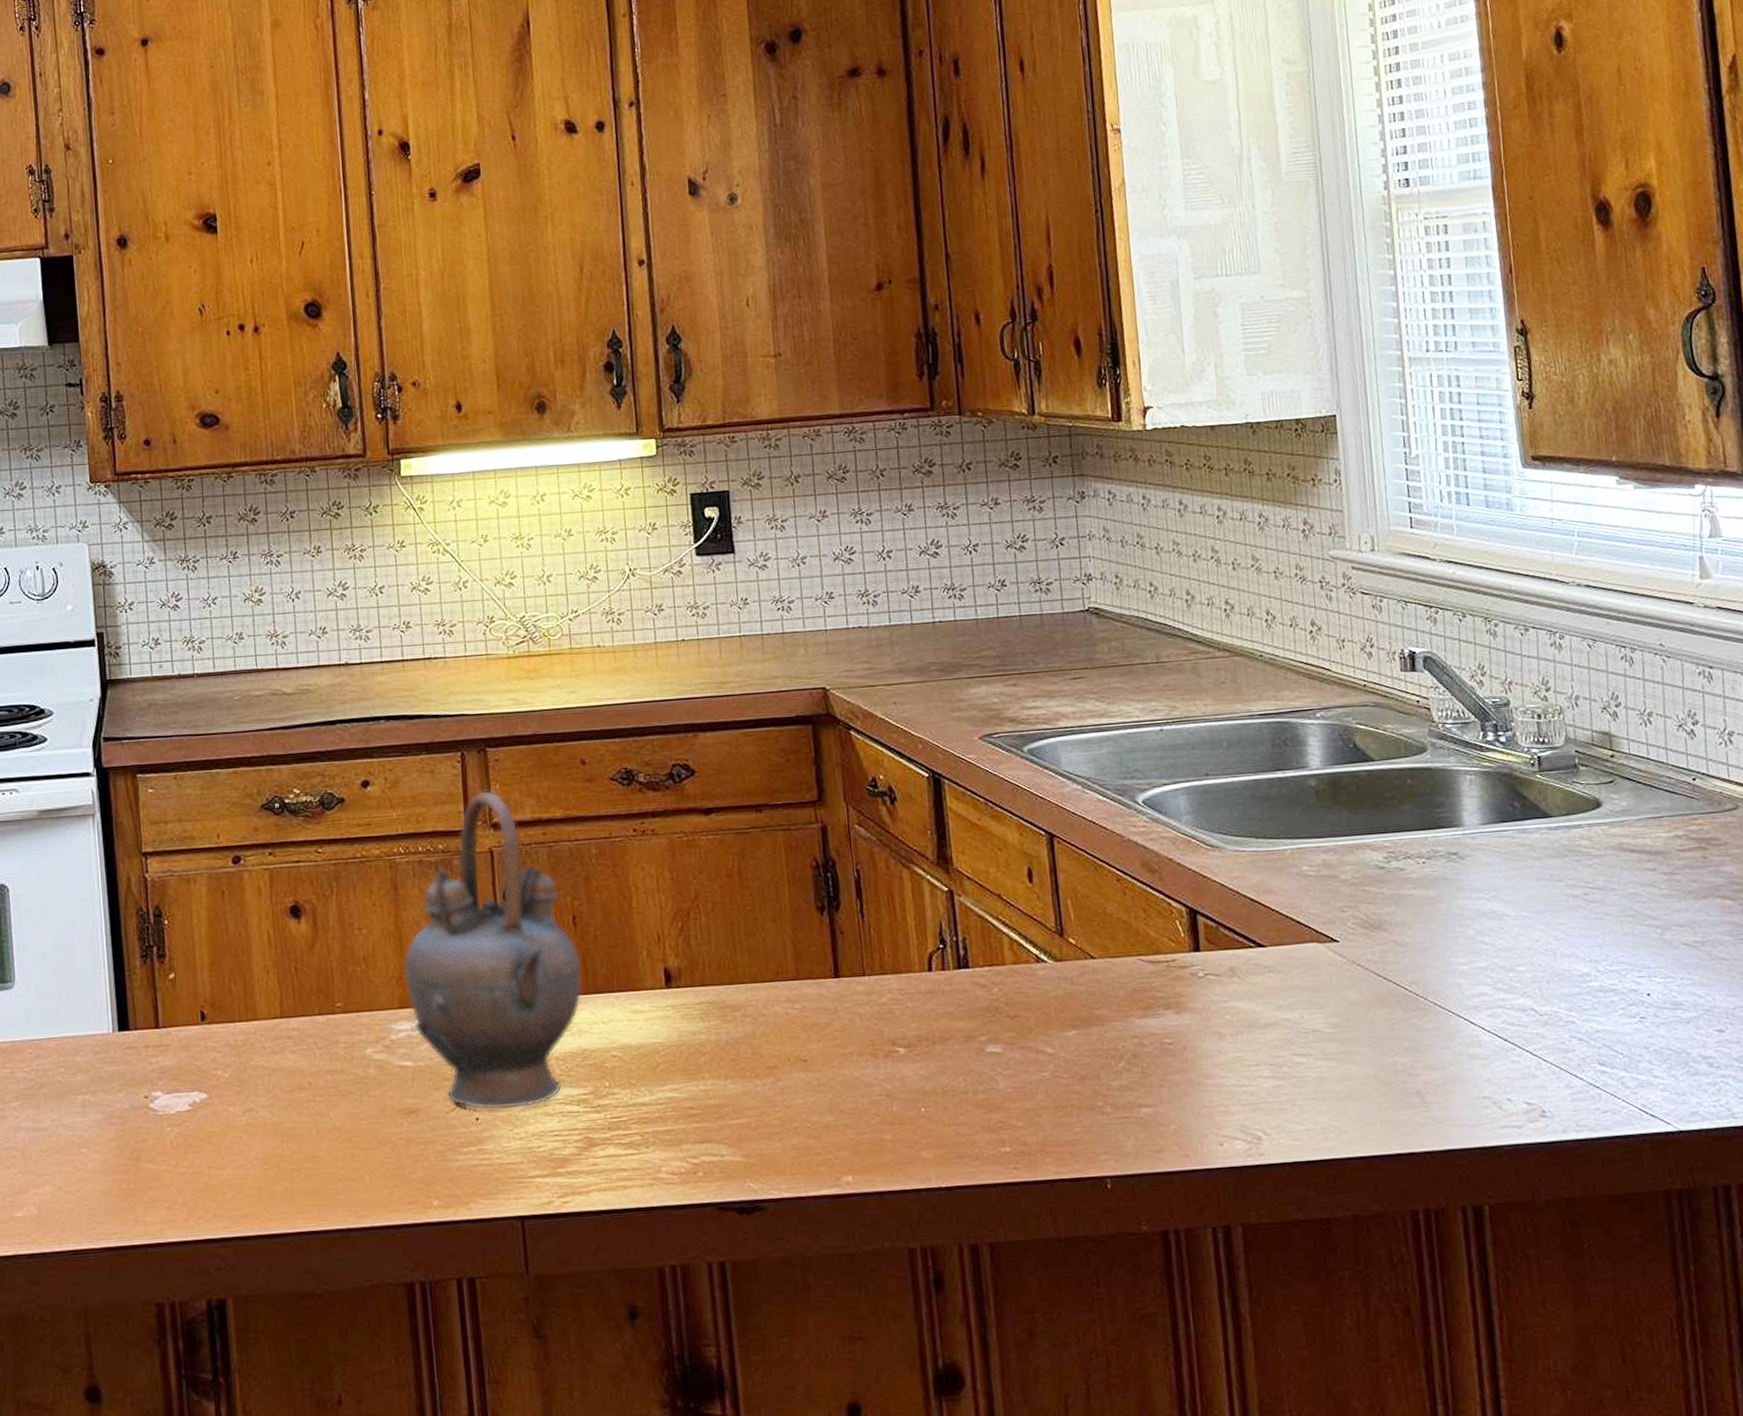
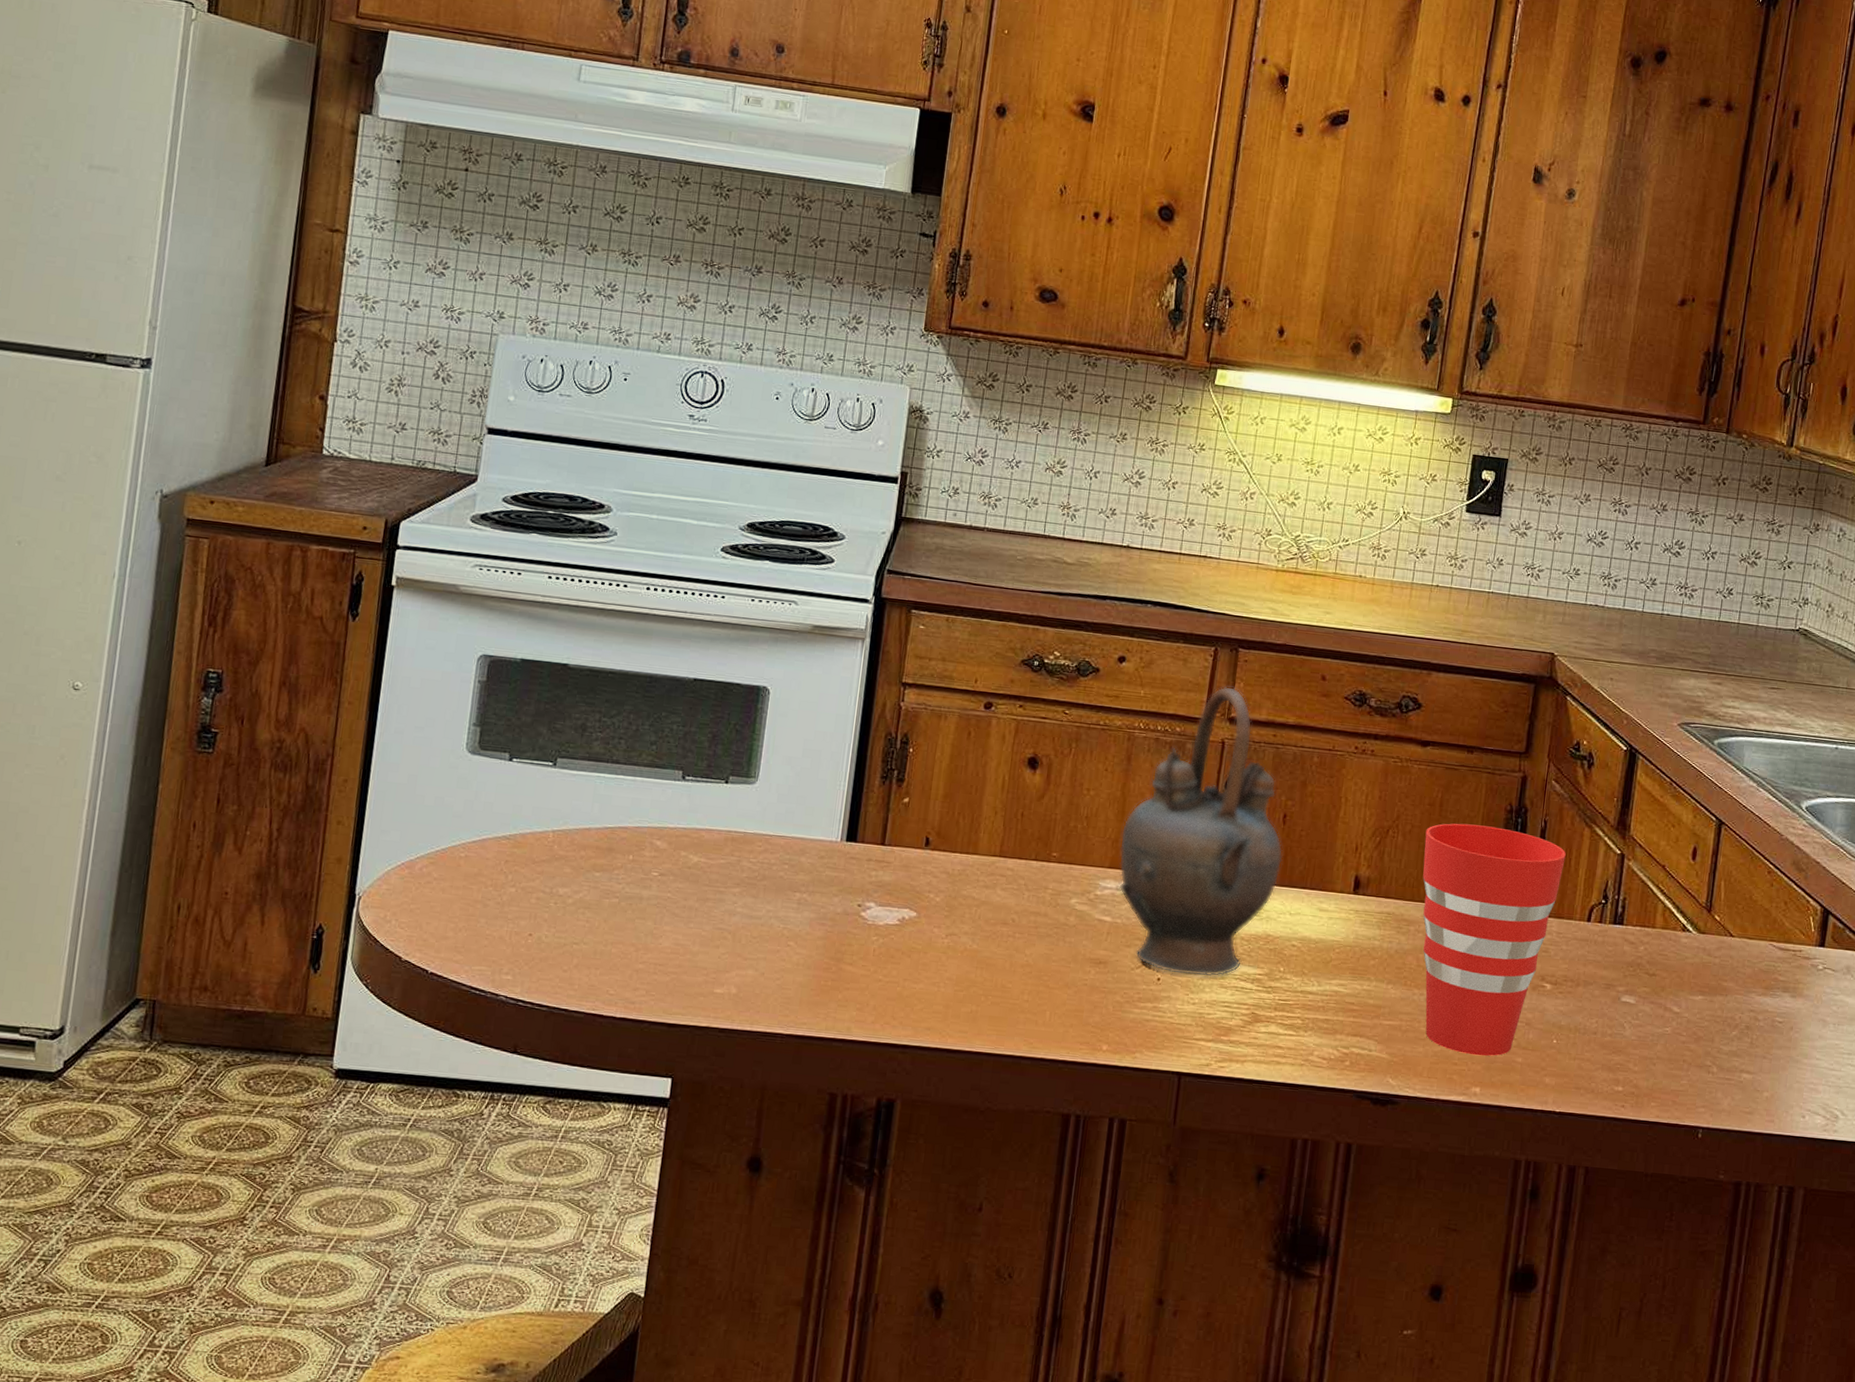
cup: none [729,887,889,1141] -> present [1422,823,1566,1056]

